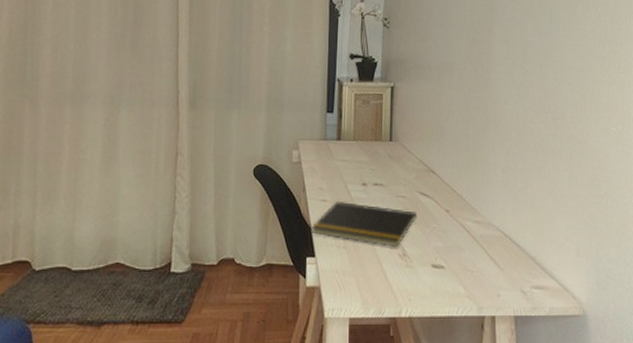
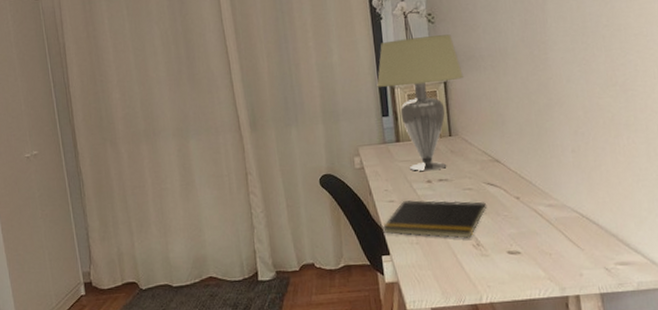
lampshade: none [326,38,410,173] -> present [377,34,463,171]

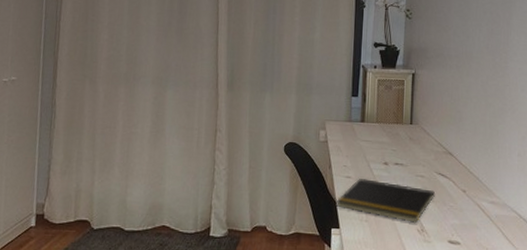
lampshade: present [377,34,463,171] -> none [351,28,430,154]

